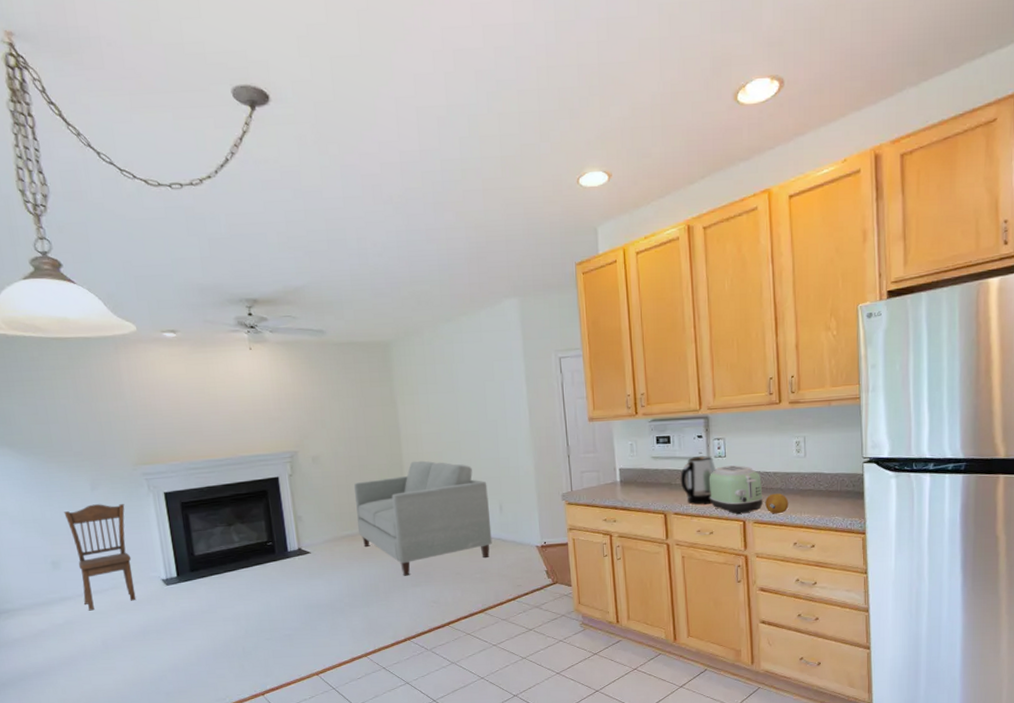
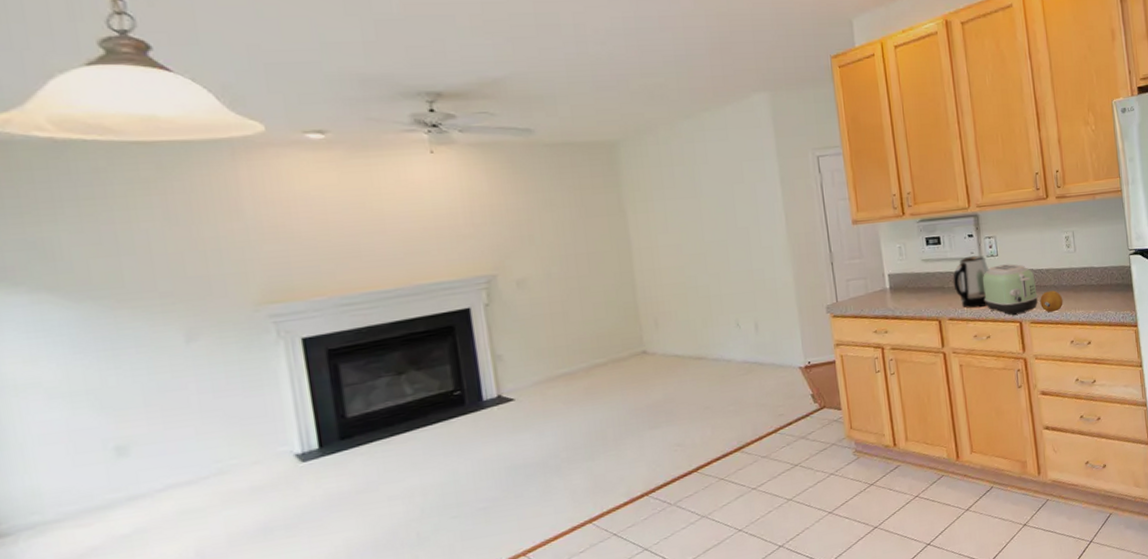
dining chair: present [64,504,136,611] -> none [139,358,254,510]
sofa: present [353,460,492,576] -> none [572,277,748,417]

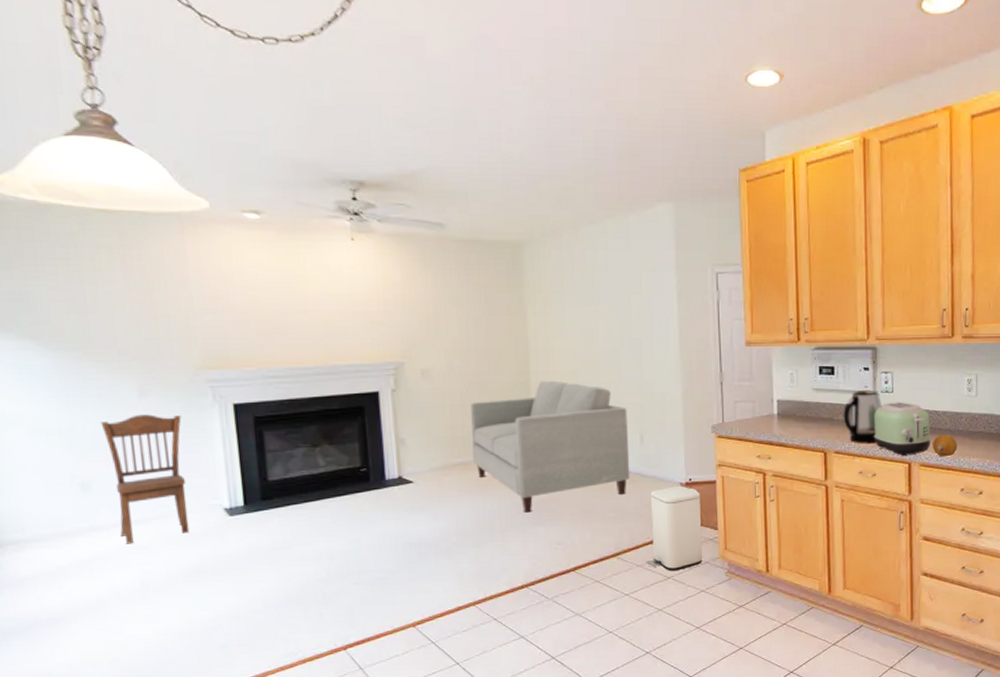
dining chair: none [139,358,254,510] -> present [101,414,190,544]
sofa: none [572,277,748,417] -> present [469,380,630,513]
pedal bin: none [770,369,829,458] -> present [646,485,702,571]

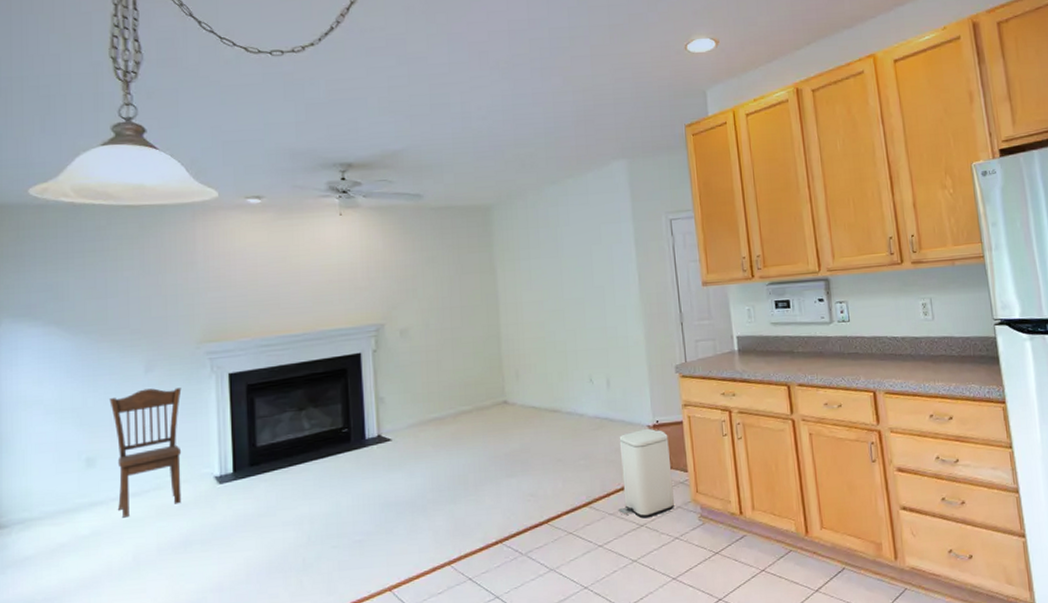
sofa: present [469,380,630,513] -> none [444,331,599,465]
kettle: present [843,389,883,444] -> none [802,320,841,375]
toaster: present [873,402,932,455] -> none [833,330,894,384]
fruit: present [933,434,958,457] -> none [895,360,921,383]

